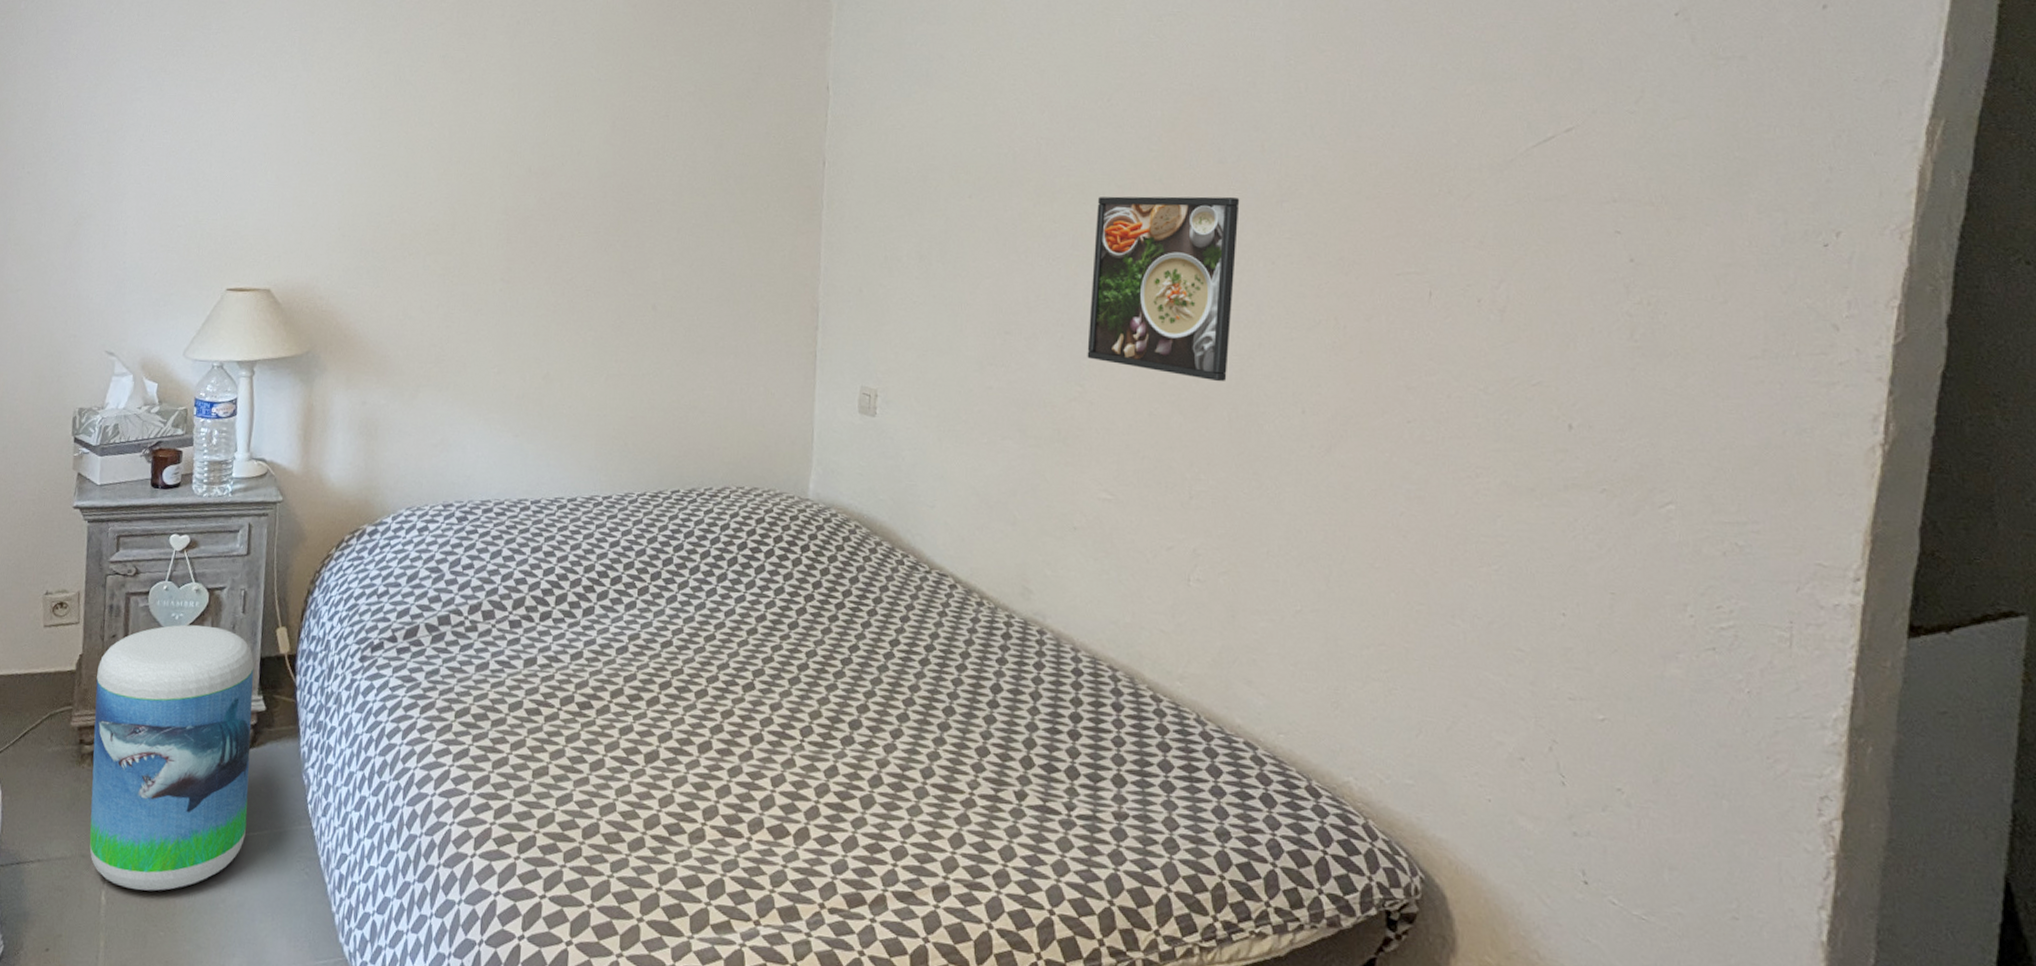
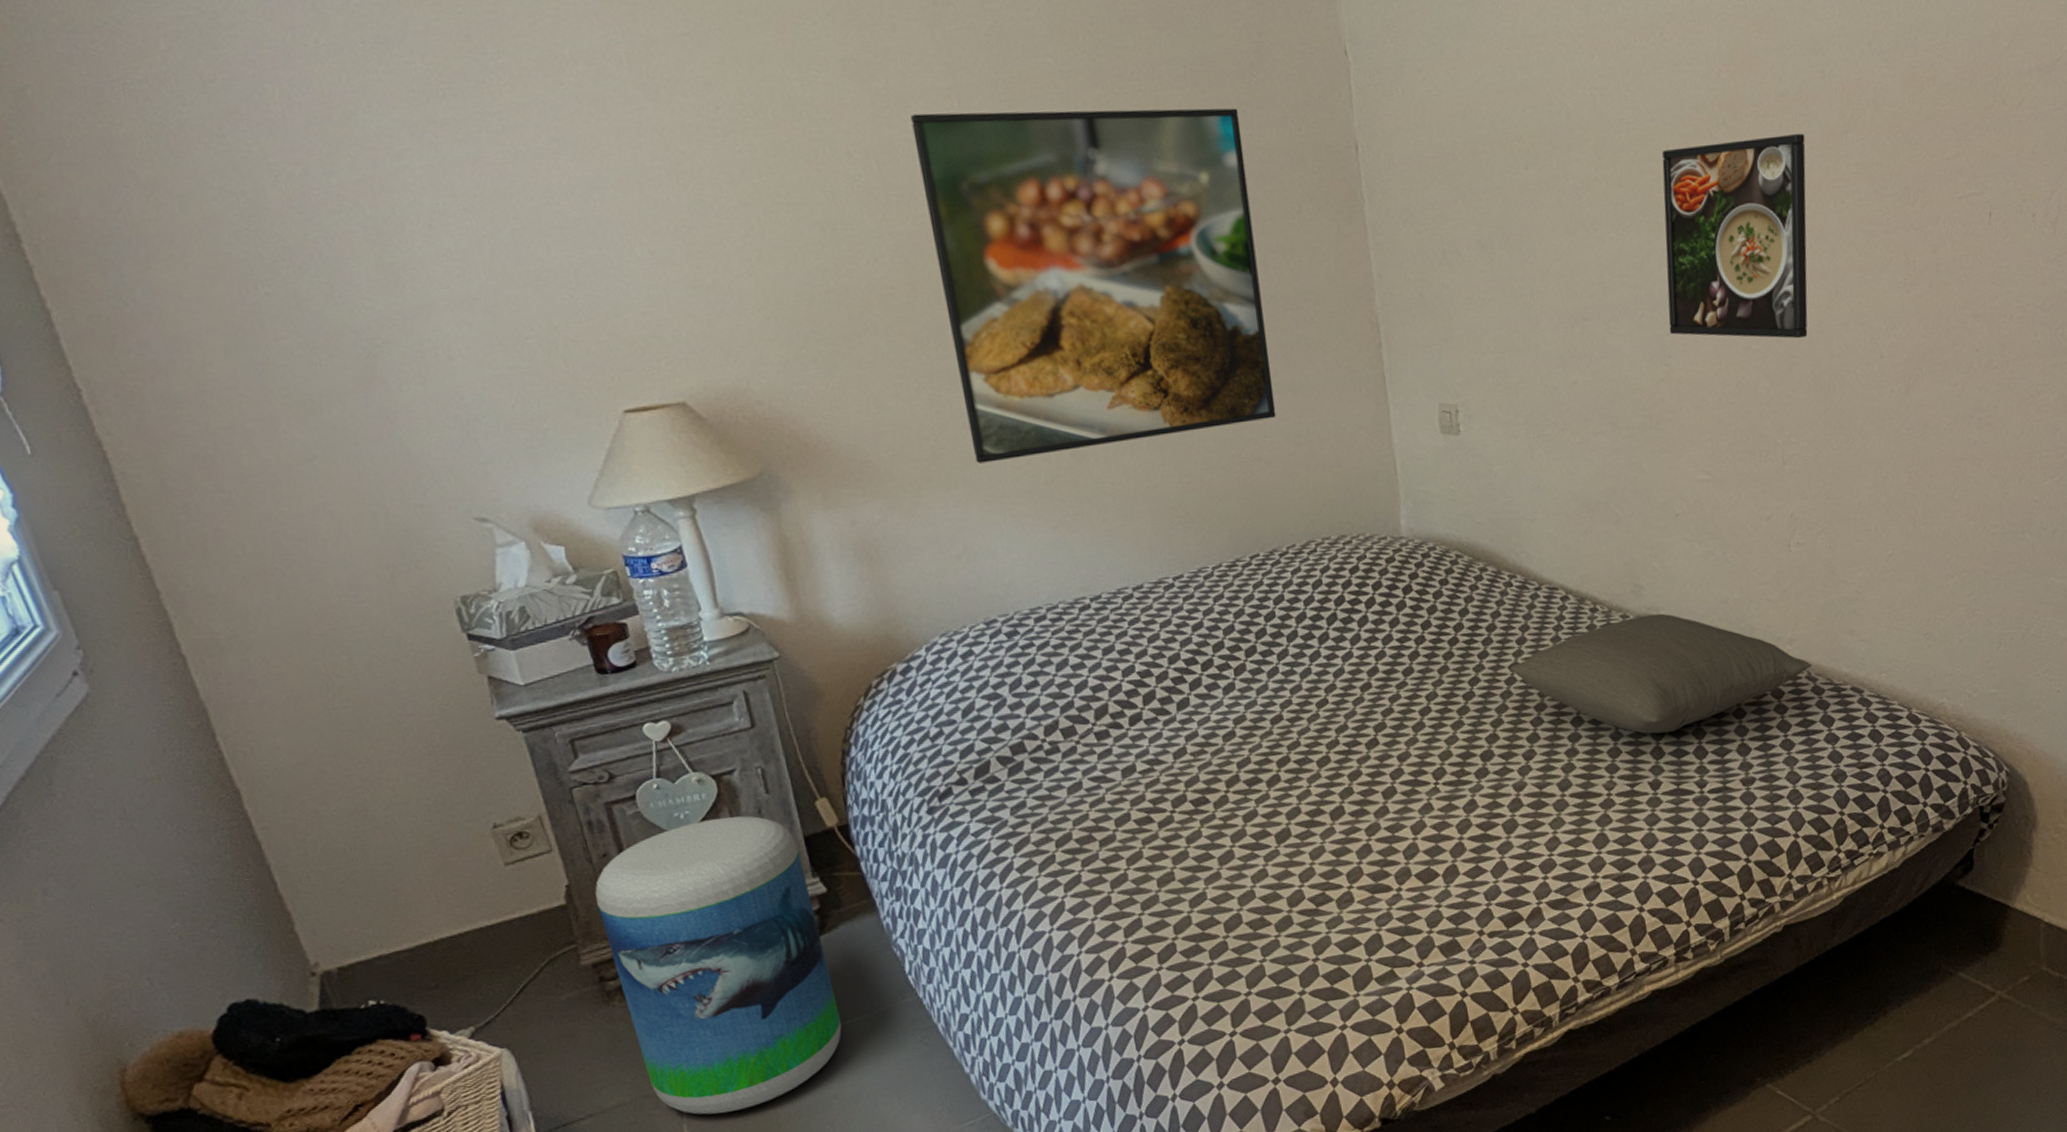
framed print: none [467,100,732,376] -> present [911,108,1277,464]
pillow: none [891,619,1202,744] -> present [1511,613,1812,734]

